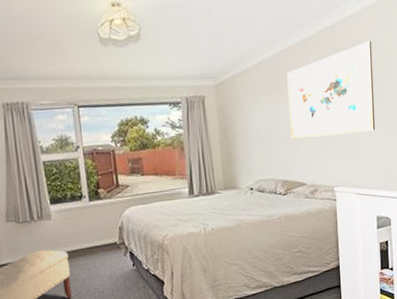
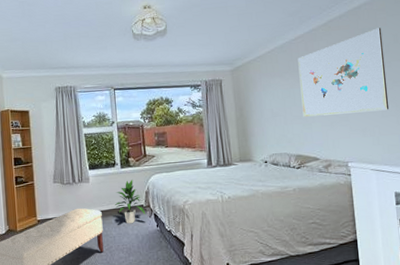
indoor plant: none [83,214,120,265] -> present [114,180,146,224]

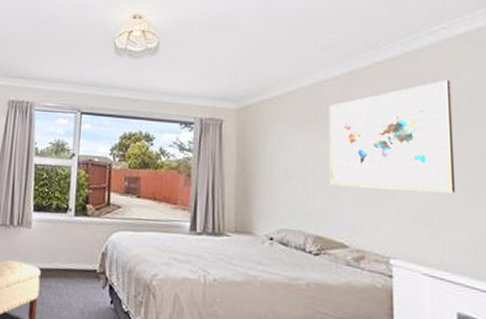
indoor plant: present [114,180,146,224] -> none [58,233,99,294]

